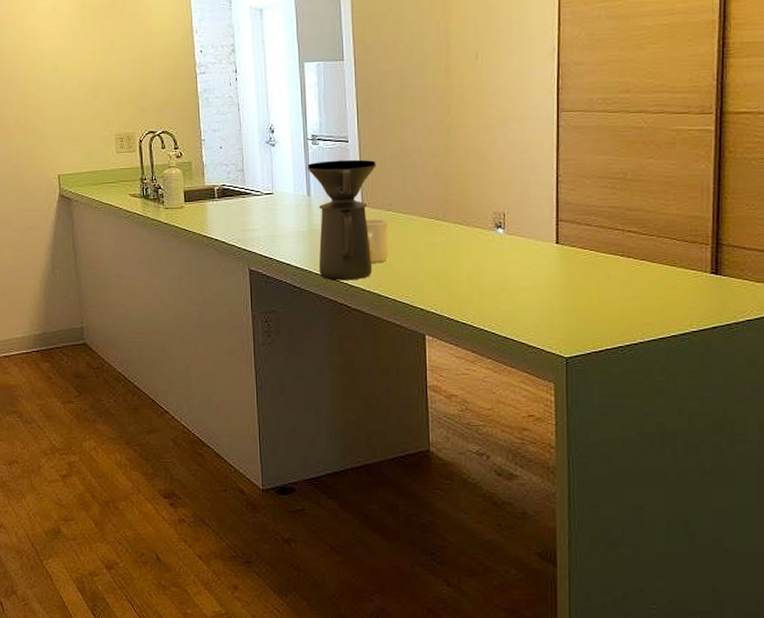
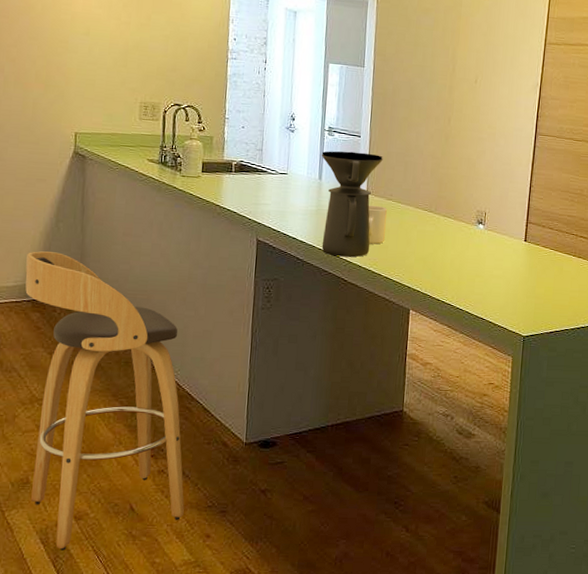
bar stool: none [30,300,209,600] -> present [25,251,185,551]

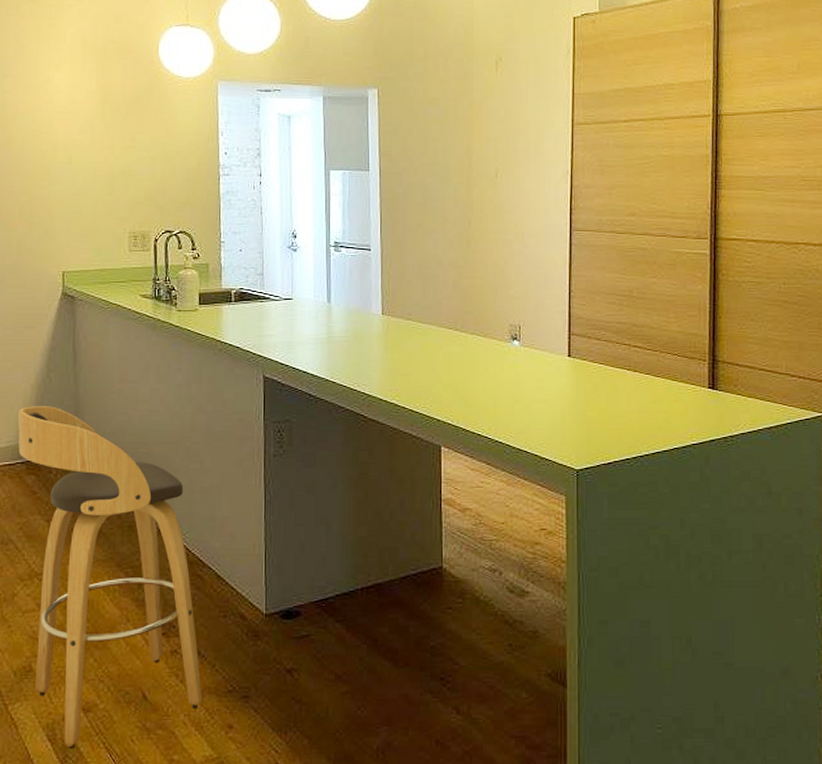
coffee maker: present [321,151,383,258] -> none [328,268,398,390]
cup: present [368,205,387,245] -> none [385,327,407,373]

